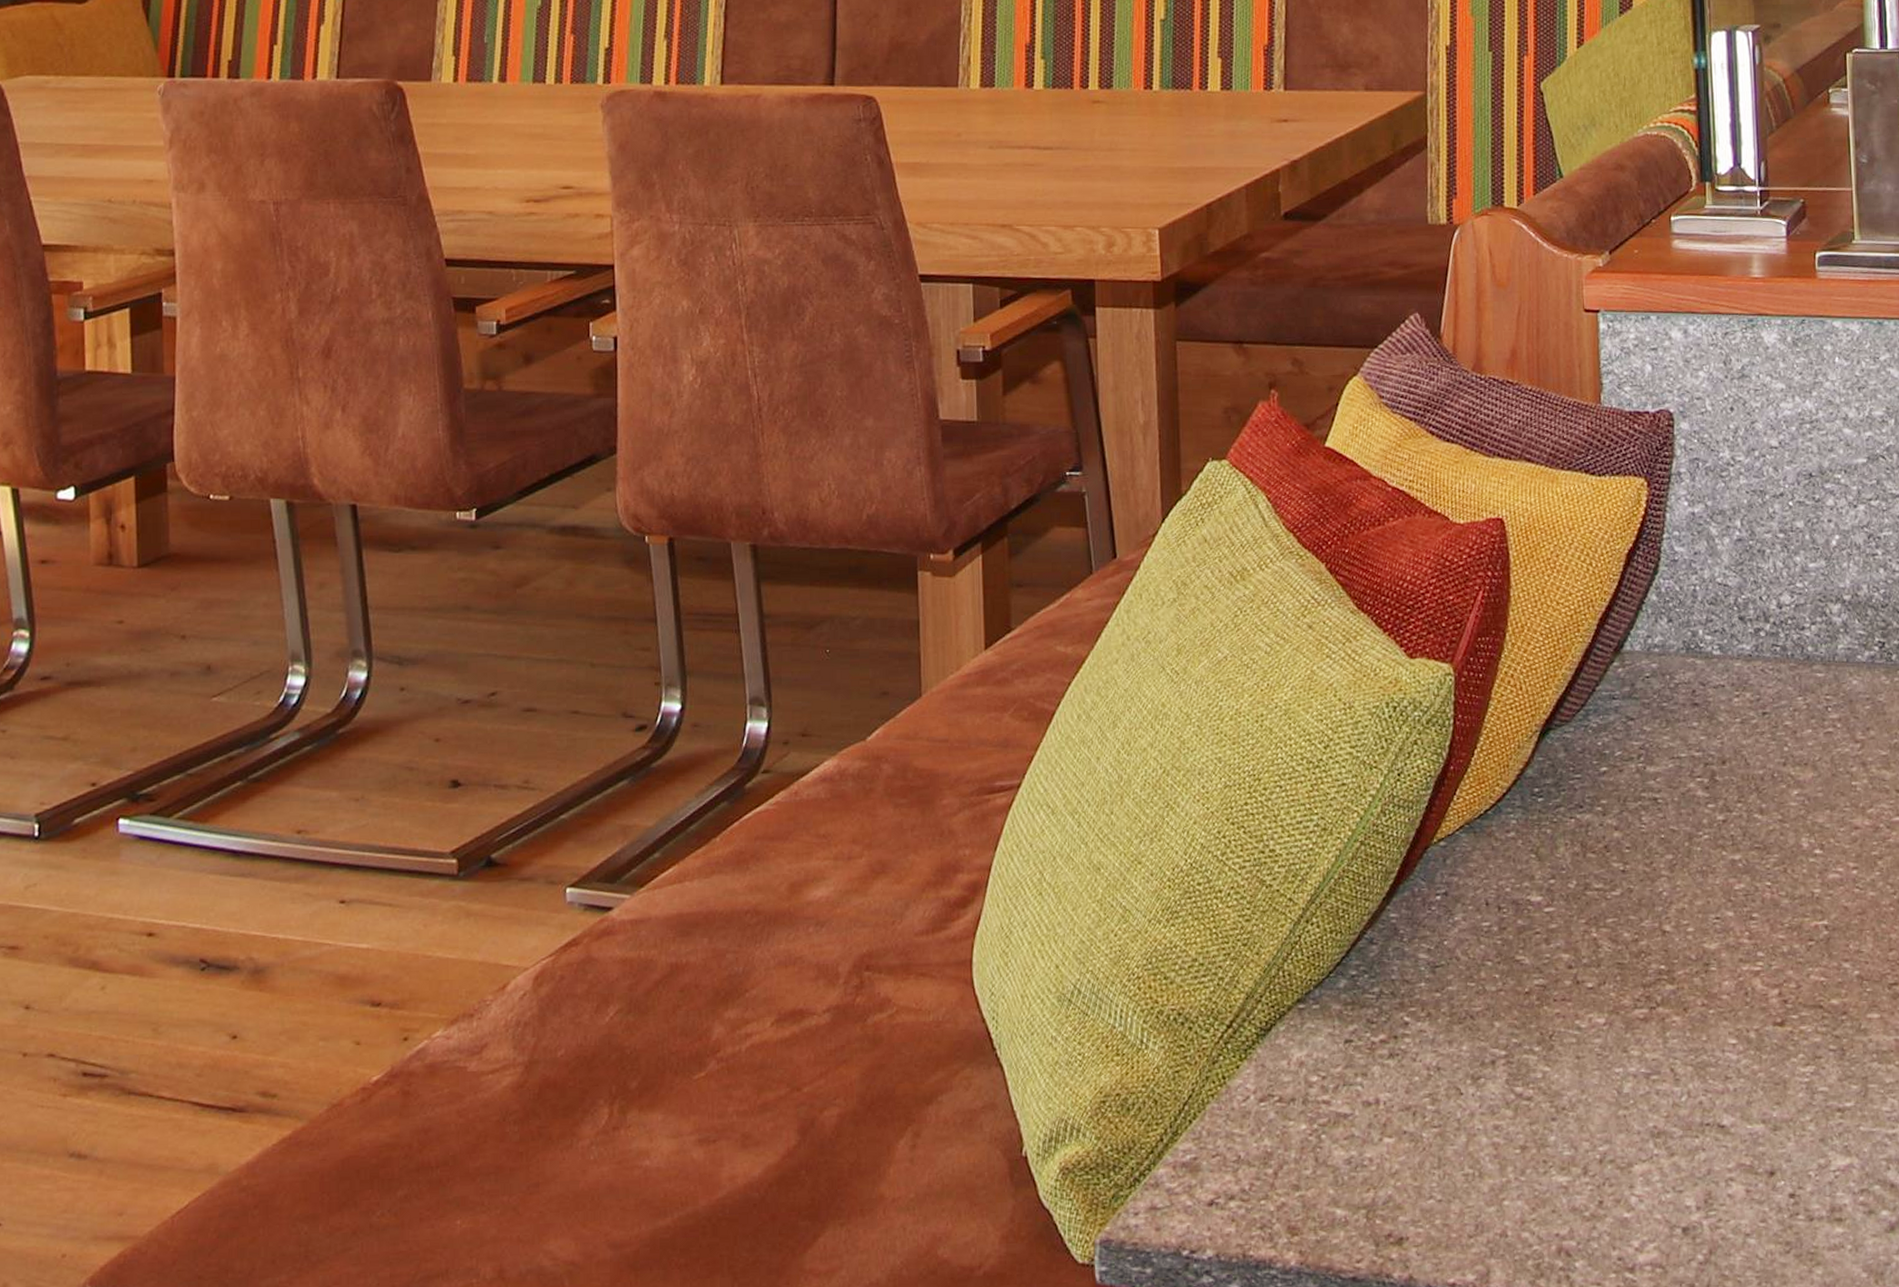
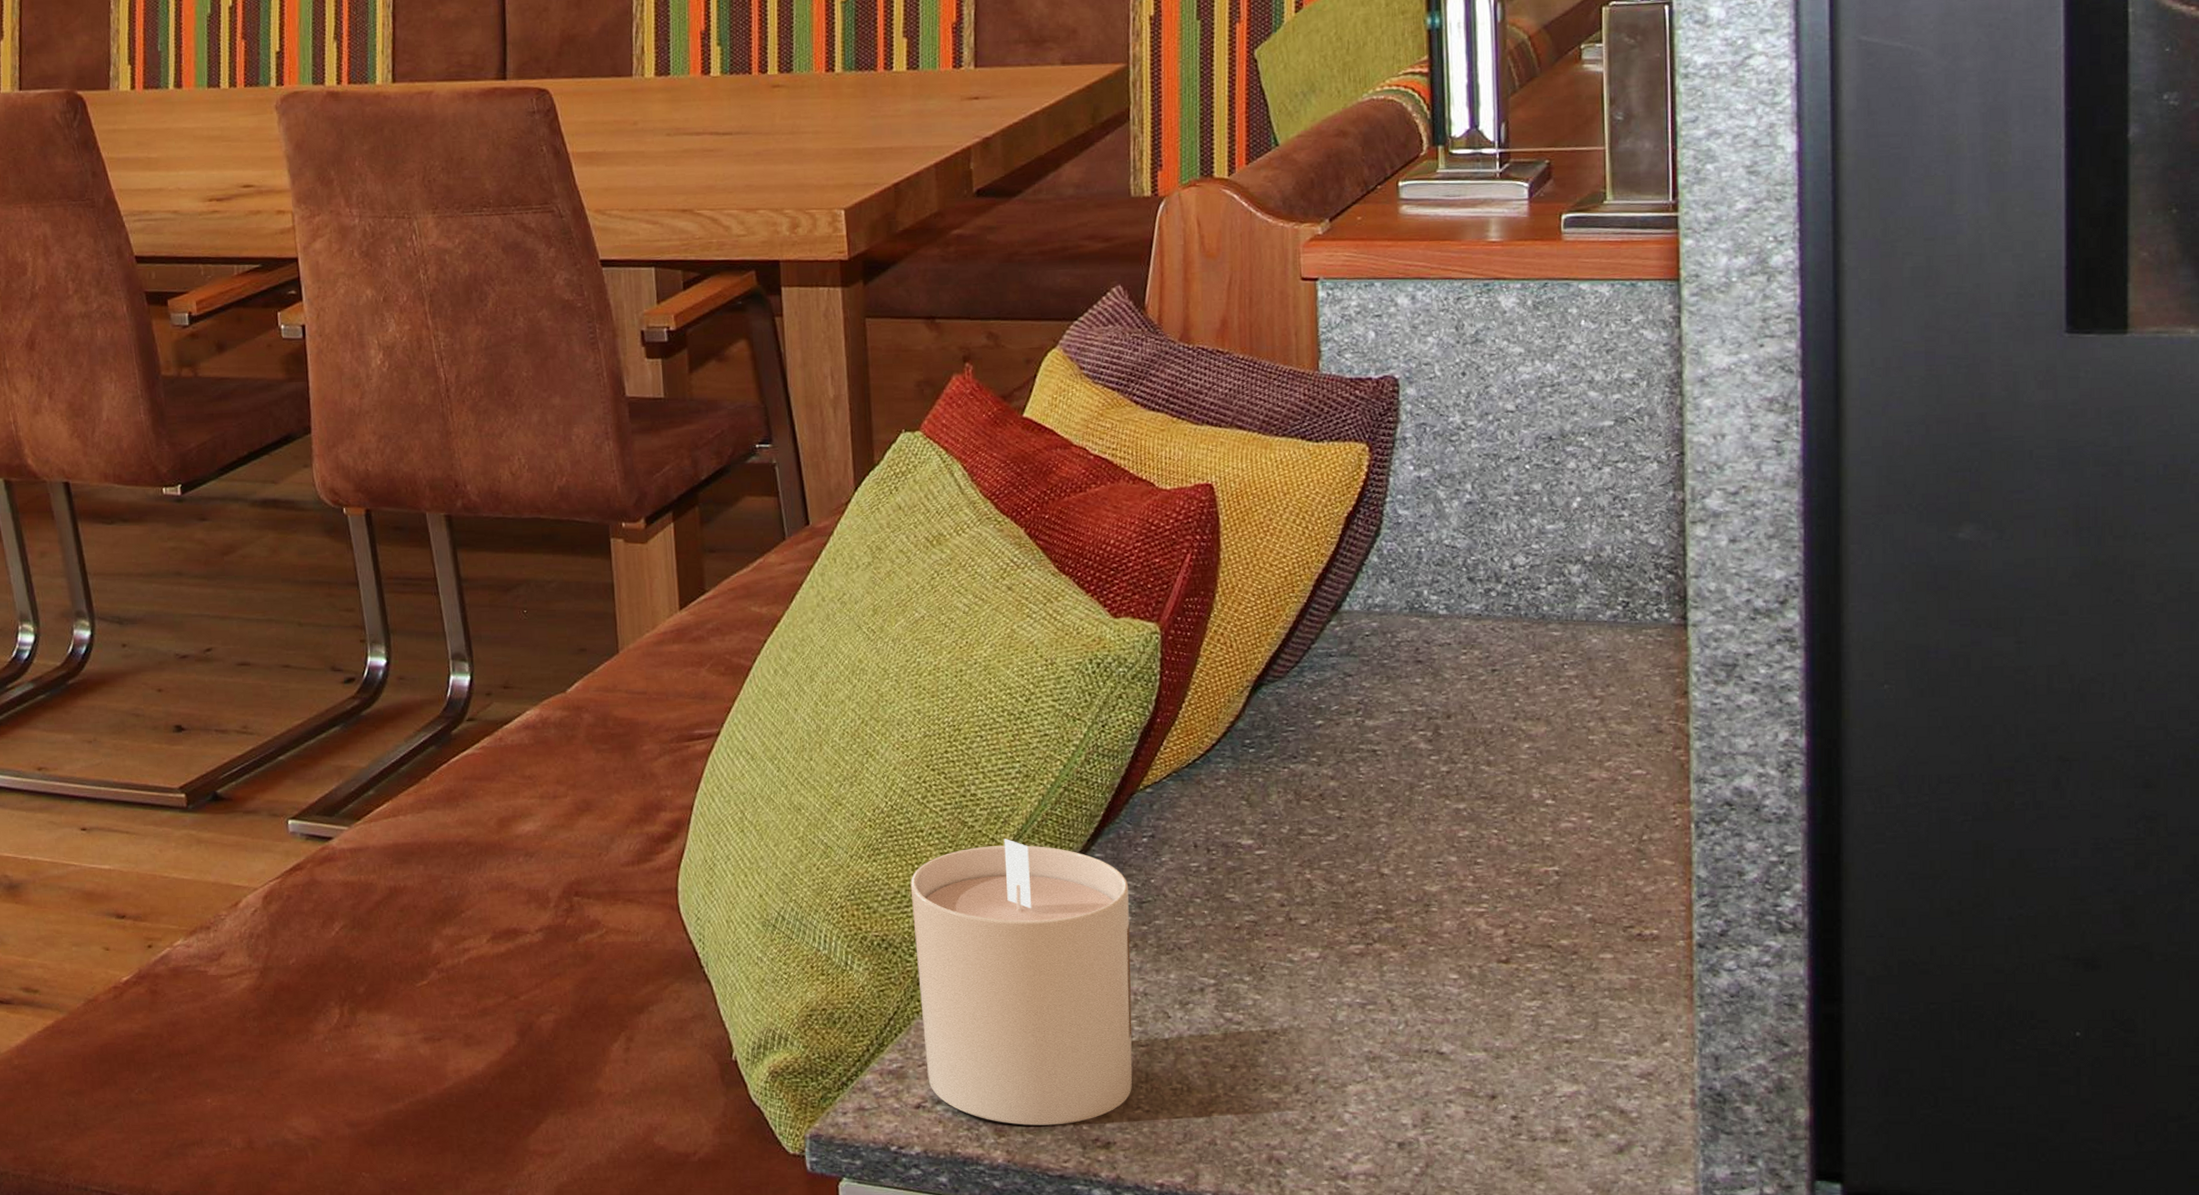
candle: none [1208,898,1426,1222] -> present [910,839,1133,1126]

